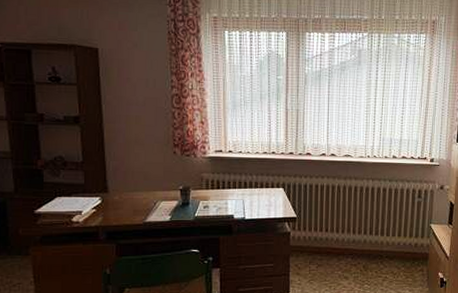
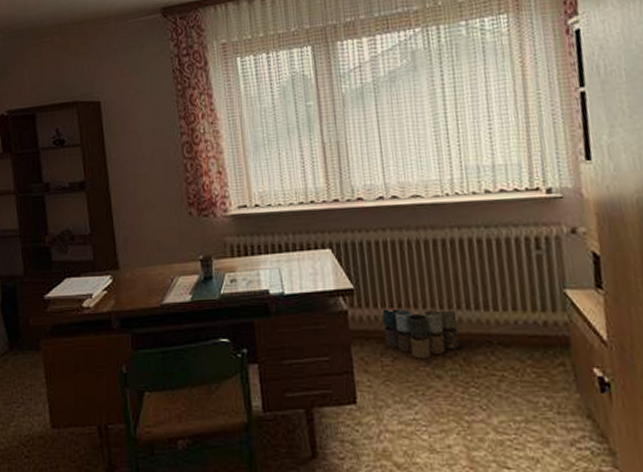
pouf: none [314,231,363,266] -> present [381,307,461,359]

